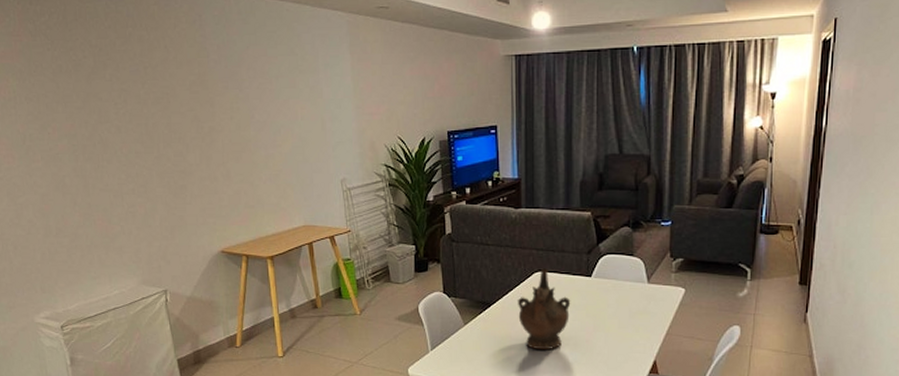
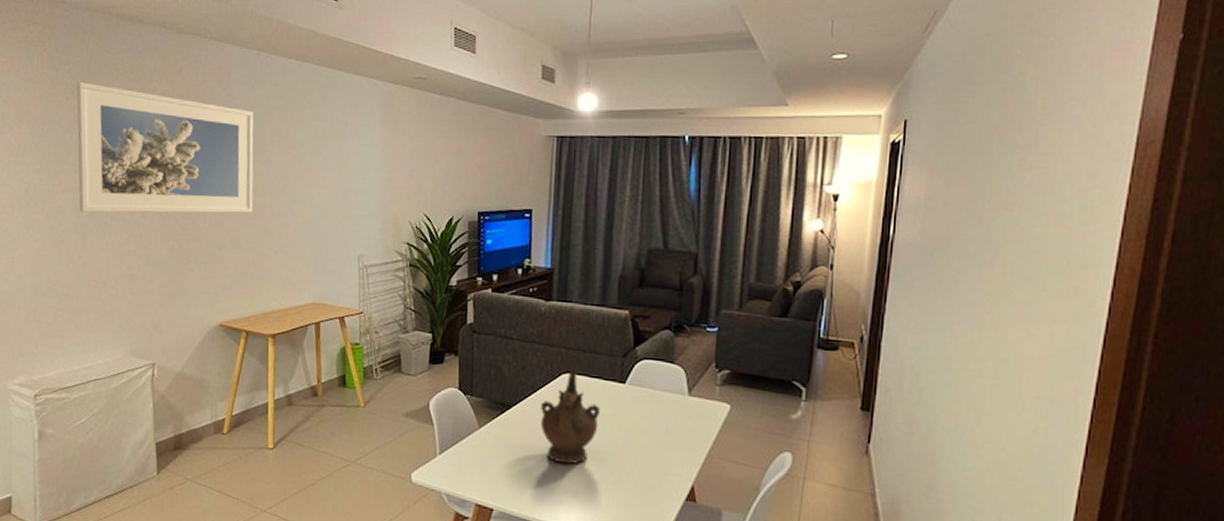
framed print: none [54,31,239,157] -> present [76,81,254,214]

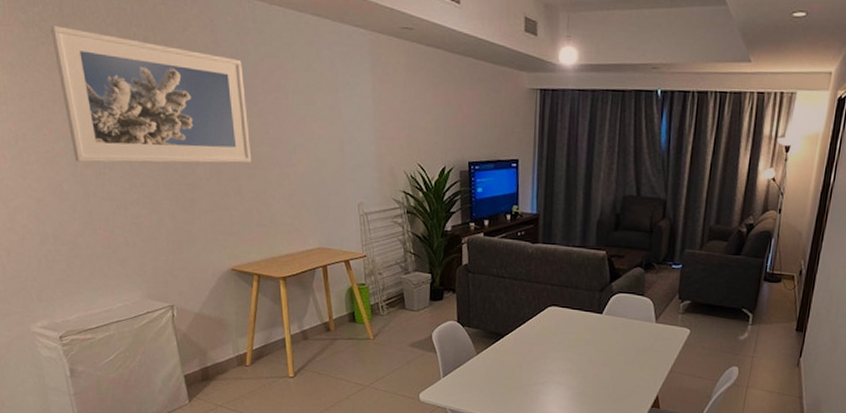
ceremonial vessel: present [540,370,601,465] -> none [529,303,582,382]

